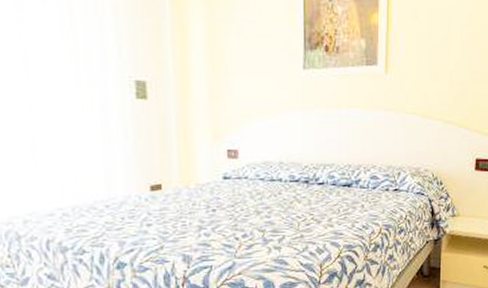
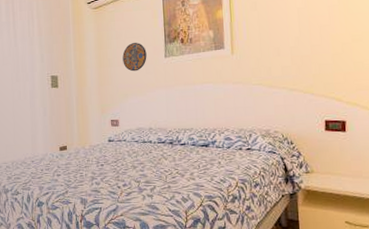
manhole cover: none [245,44,279,85] -> present [122,43,147,72]

